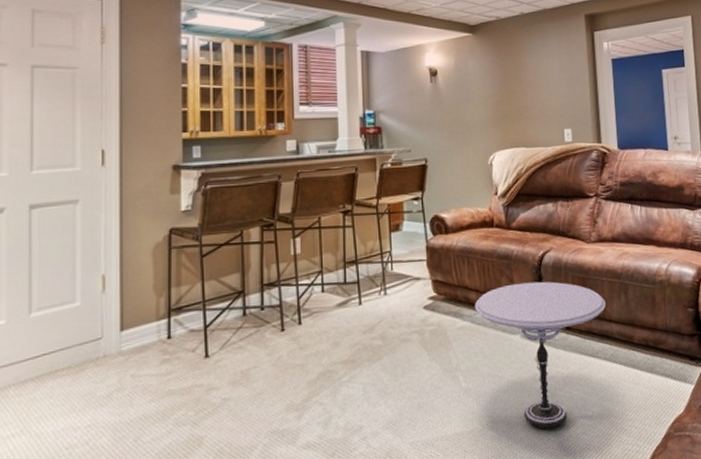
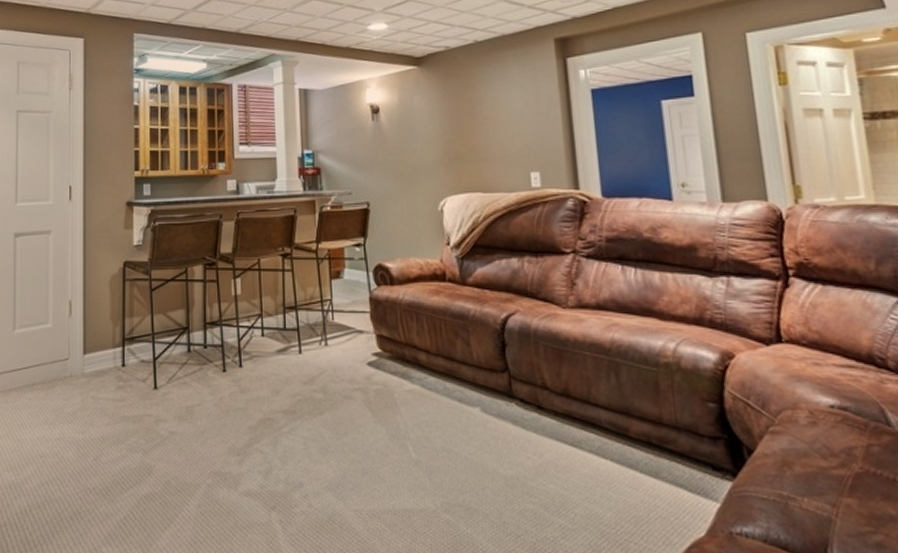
side table: present [475,281,606,430] -> none [425,348,590,525]

